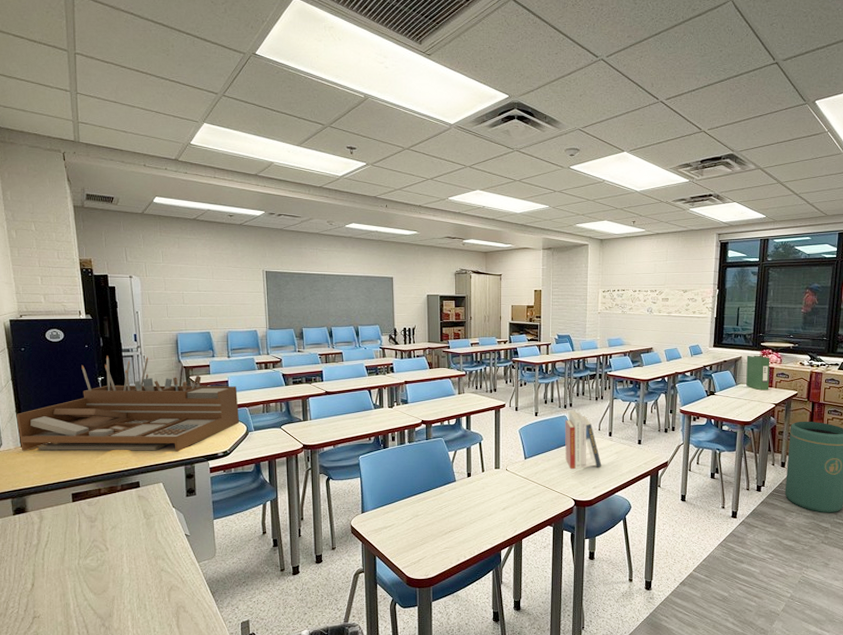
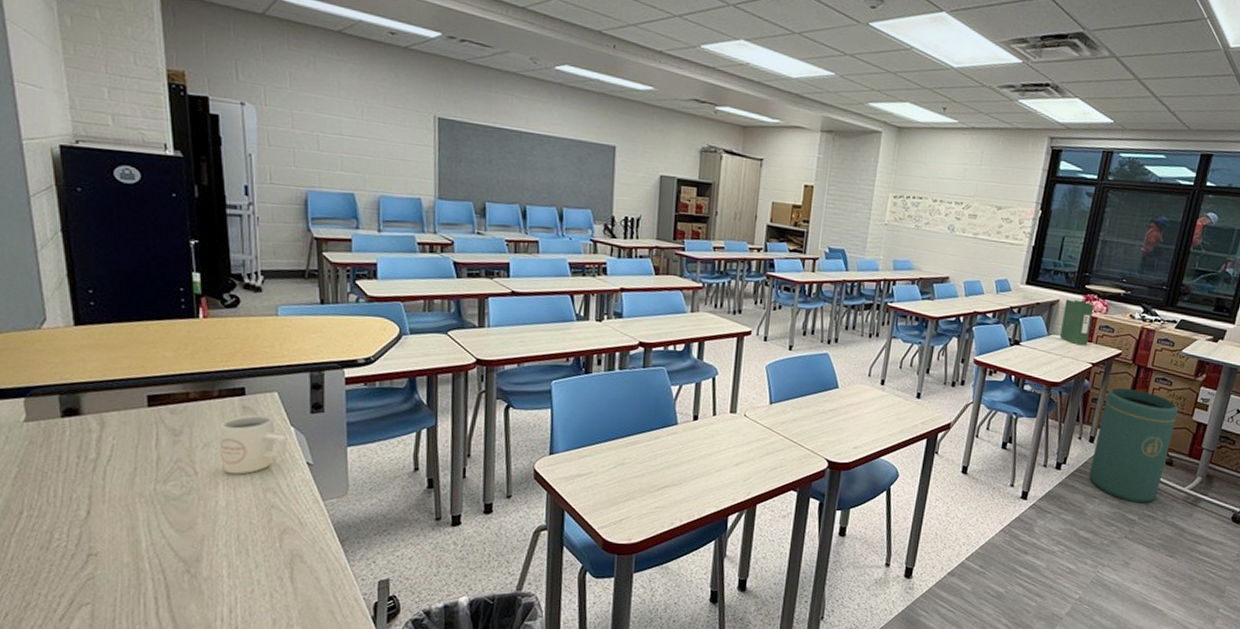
desk organizer: present [16,356,240,452] -> none [67,211,391,353]
mug: none [123,501,171,547] -> present [219,415,287,474]
books: present [565,410,602,470] -> none [822,346,868,423]

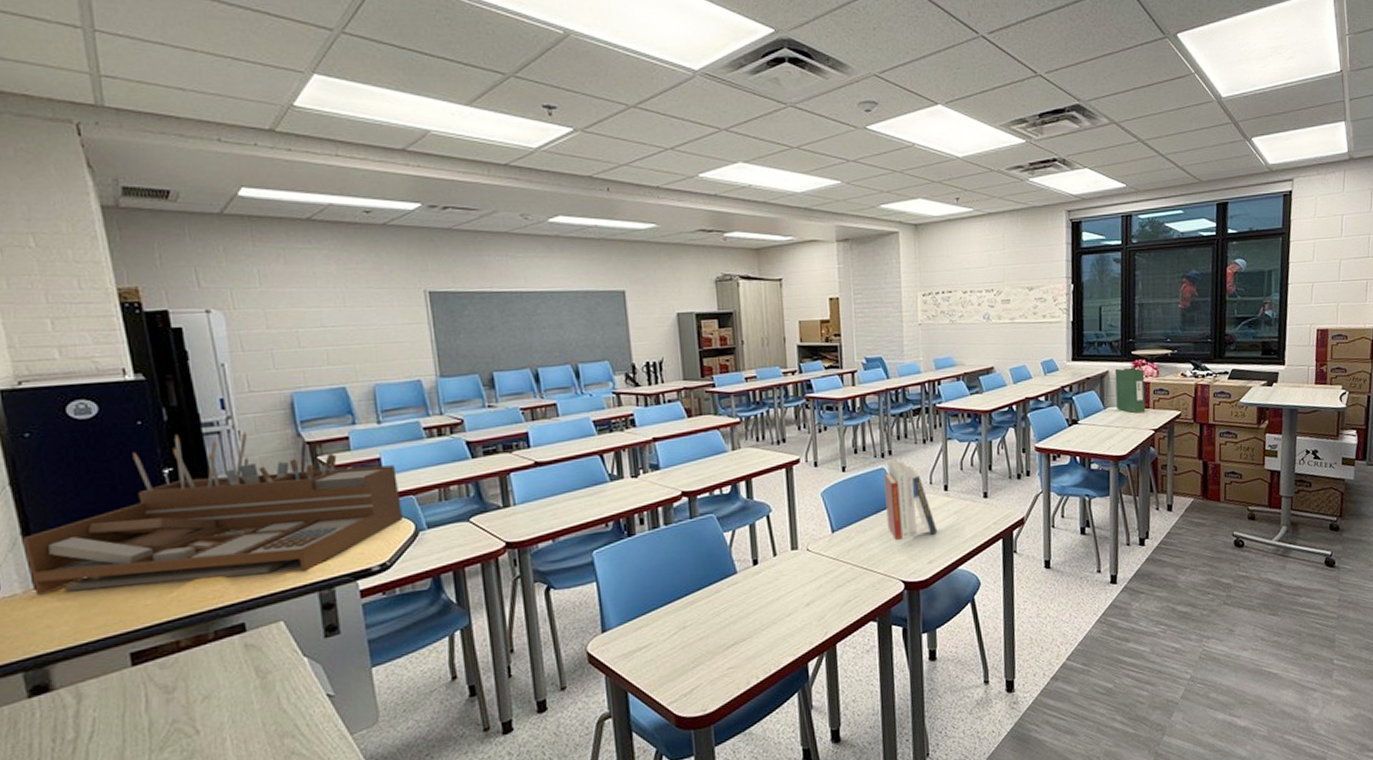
desk organizer: none [67,211,391,353] -> present [22,431,404,595]
mug: present [219,415,287,474] -> none [220,650,302,725]
books: none [822,346,868,423] -> present [883,459,938,541]
trash can: present [1089,387,1179,503] -> none [1174,448,1249,566]

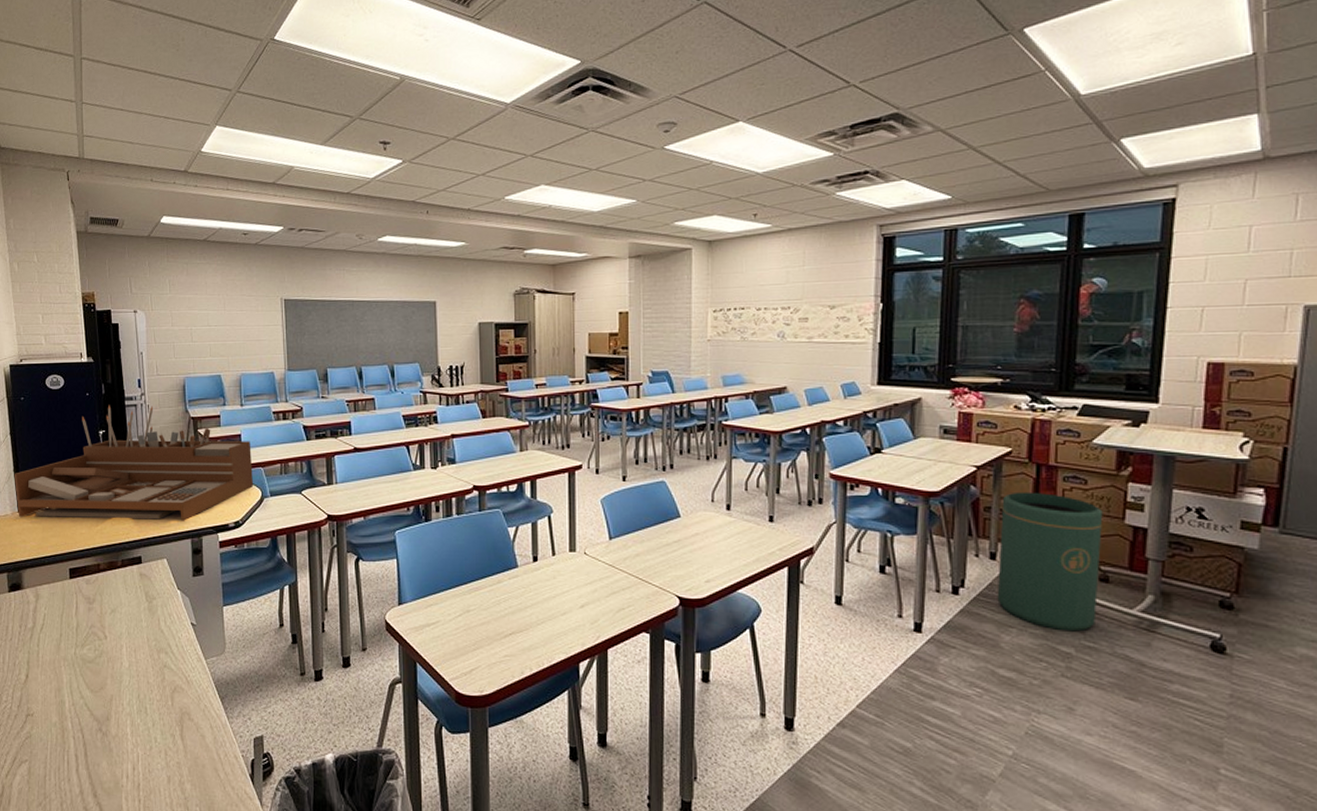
books: present [883,459,938,541] -> none [664,473,717,556]
binder: present [1114,367,1146,414] -> none [929,395,967,447]
trash can: none [1174,448,1249,566] -> present [997,491,1103,632]

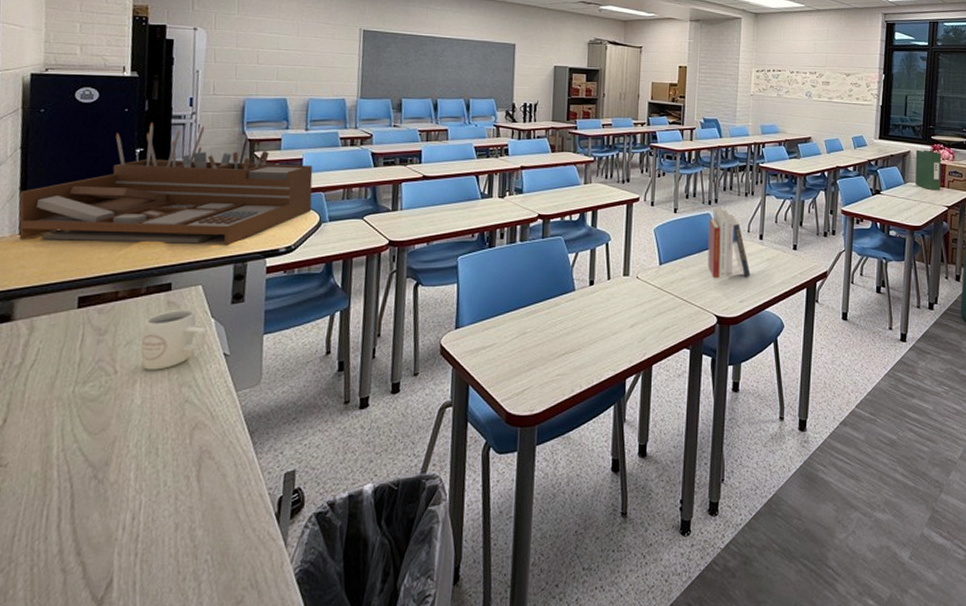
mug: none [123,581,175,637] -> present [140,309,207,370]
books: none [664,473,717,556] -> present [707,206,751,279]
binder: none [929,395,967,447] -> present [915,149,942,191]

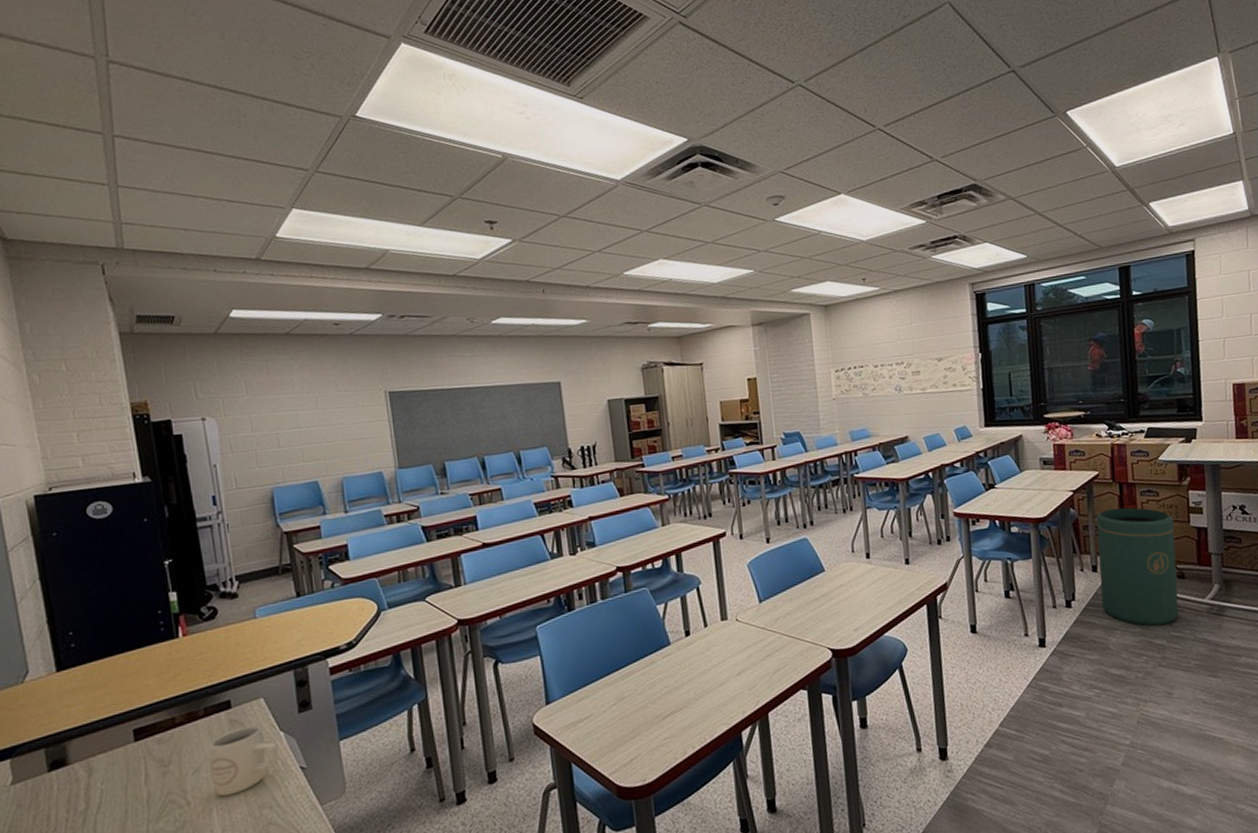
desk organizer: present [18,122,313,246] -> none [48,524,368,677]
books: present [707,206,751,279] -> none [806,529,862,610]
binder: present [915,149,942,191] -> none [1028,431,1063,476]

